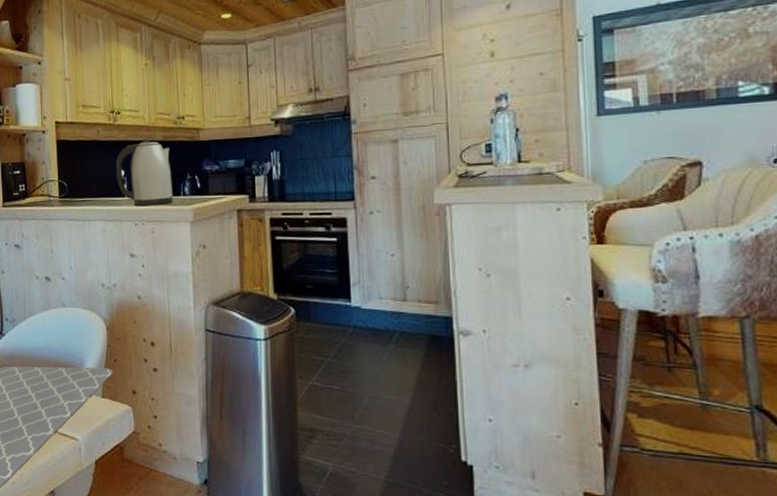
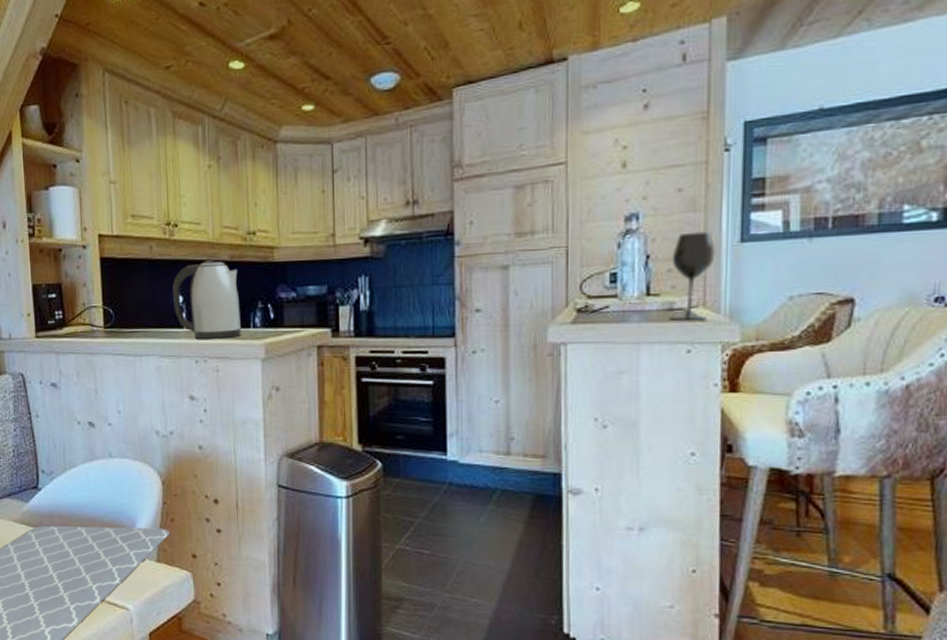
wineglass: none [538,107,576,184] -> present [668,231,716,321]

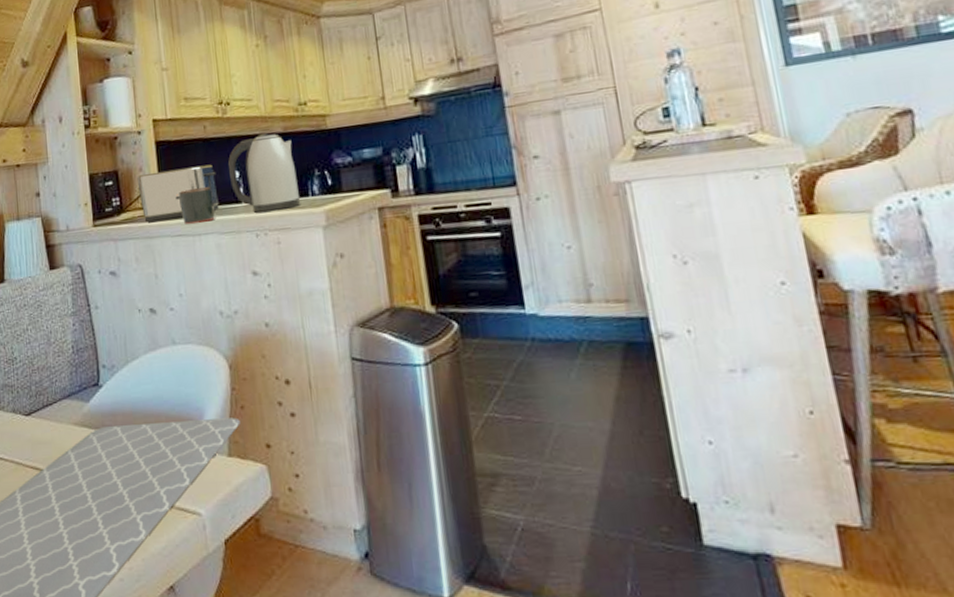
toaster: none [80,286,161,339] -> present [137,164,219,223]
mug: none [122,309,156,345] -> present [179,187,215,225]
wineglass: present [668,231,716,321] -> none [720,58,768,148]

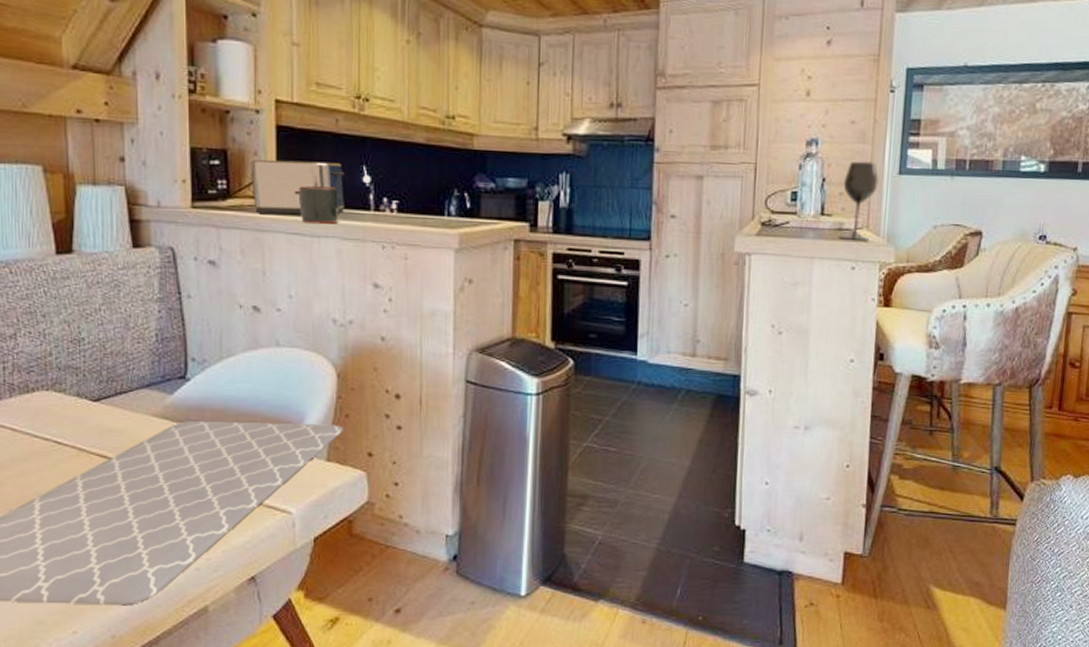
kettle: present [228,133,301,213] -> none [360,141,435,225]
wineglass: none [720,58,768,148] -> present [838,161,879,241]

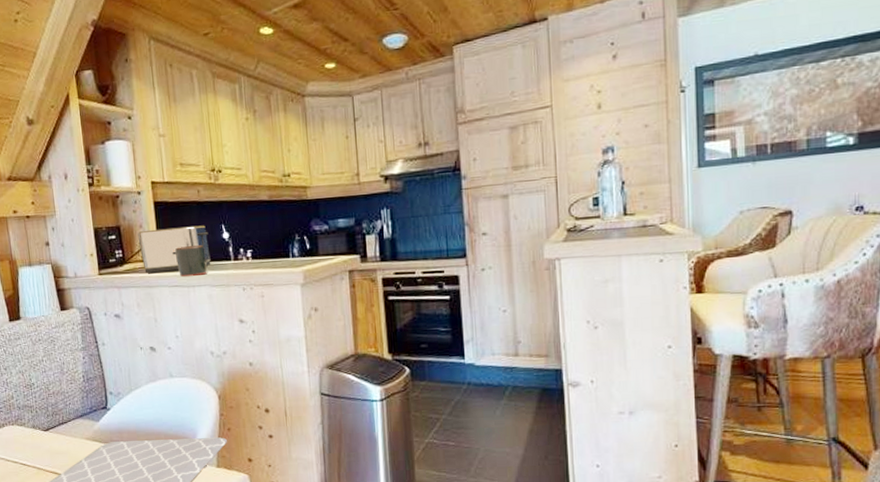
wineglass: present [838,161,879,241] -> none [643,159,678,236]

